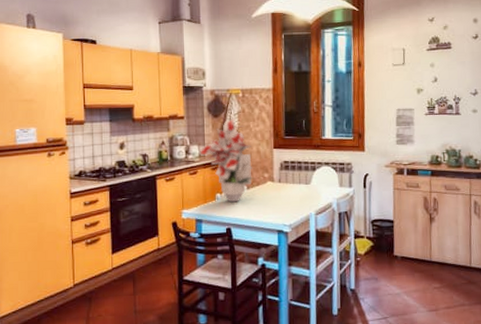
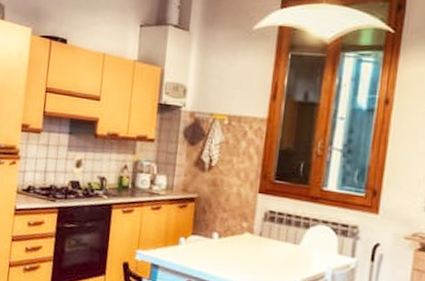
bouquet: present [198,118,252,203] -> none [166,149,231,252]

